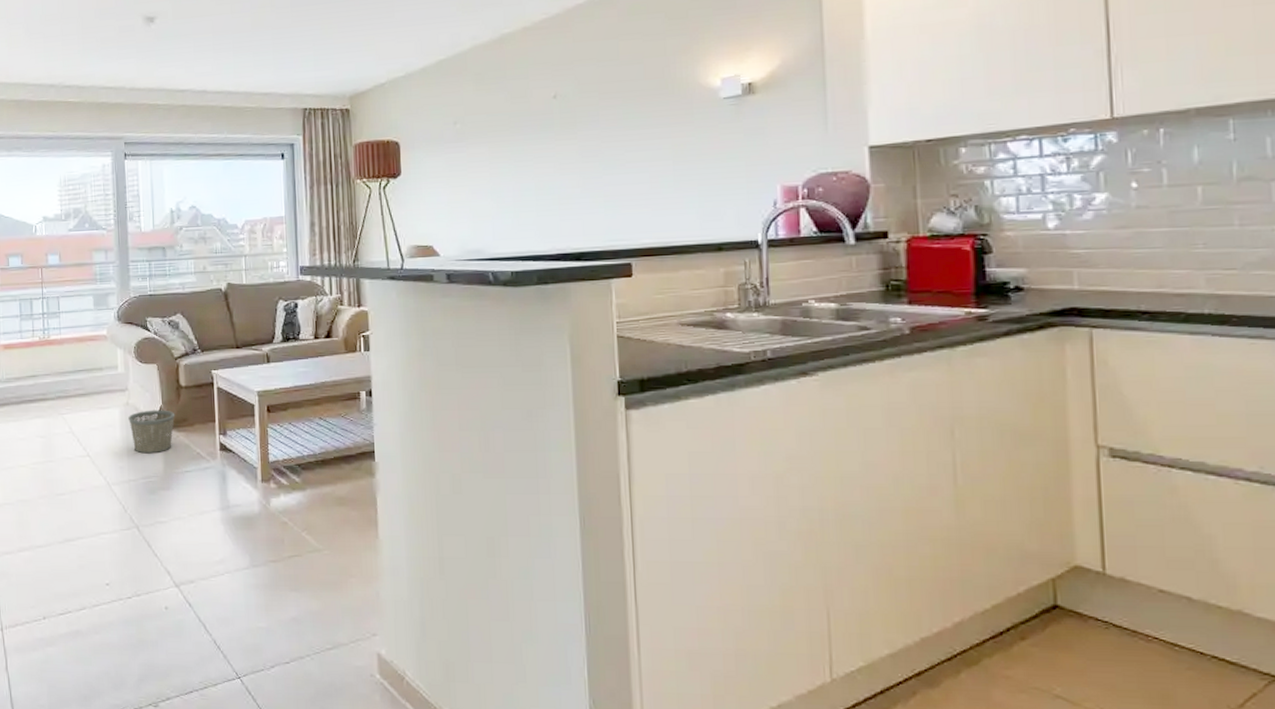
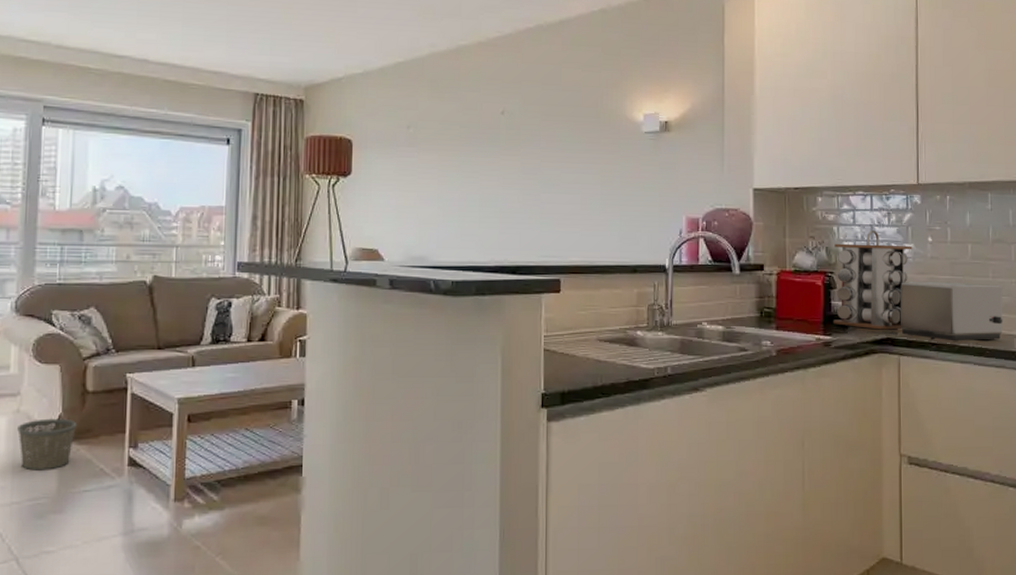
spice rack: none [987,179,1106,300] -> present [833,229,912,331]
toaster: none [1089,234,1260,309] -> present [900,281,1003,342]

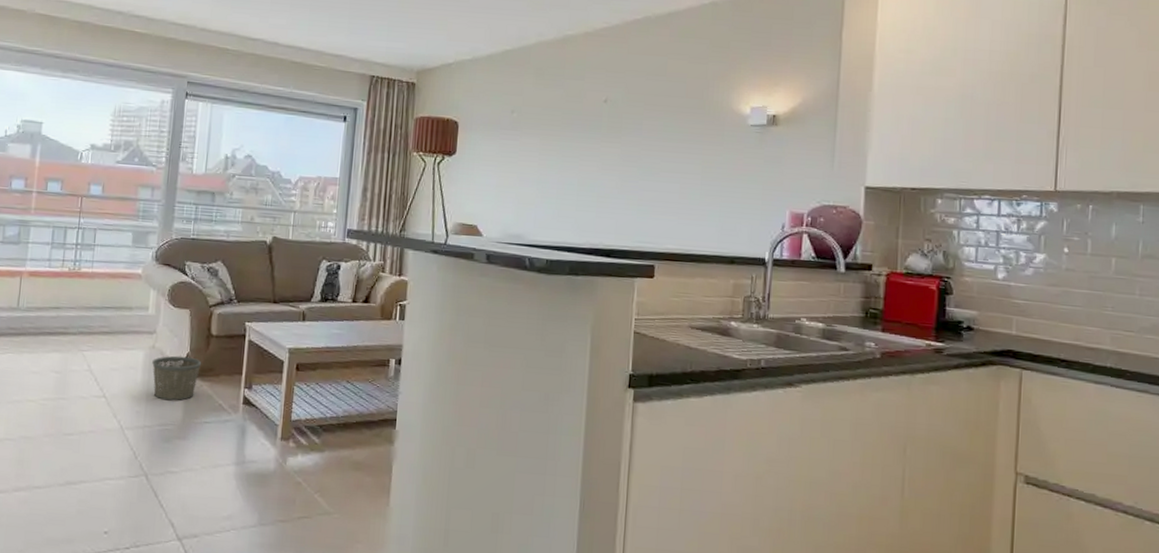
spice rack: present [833,229,912,331] -> none [946,236,1044,344]
toaster: present [900,281,1003,342] -> none [1024,292,1152,363]

